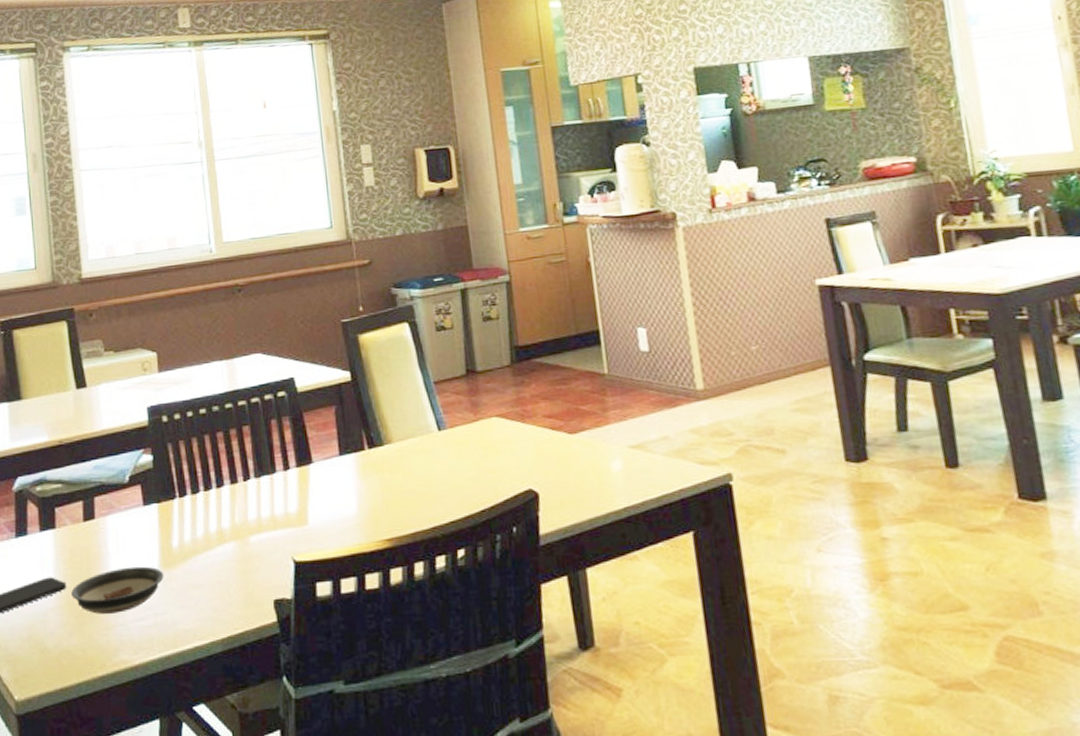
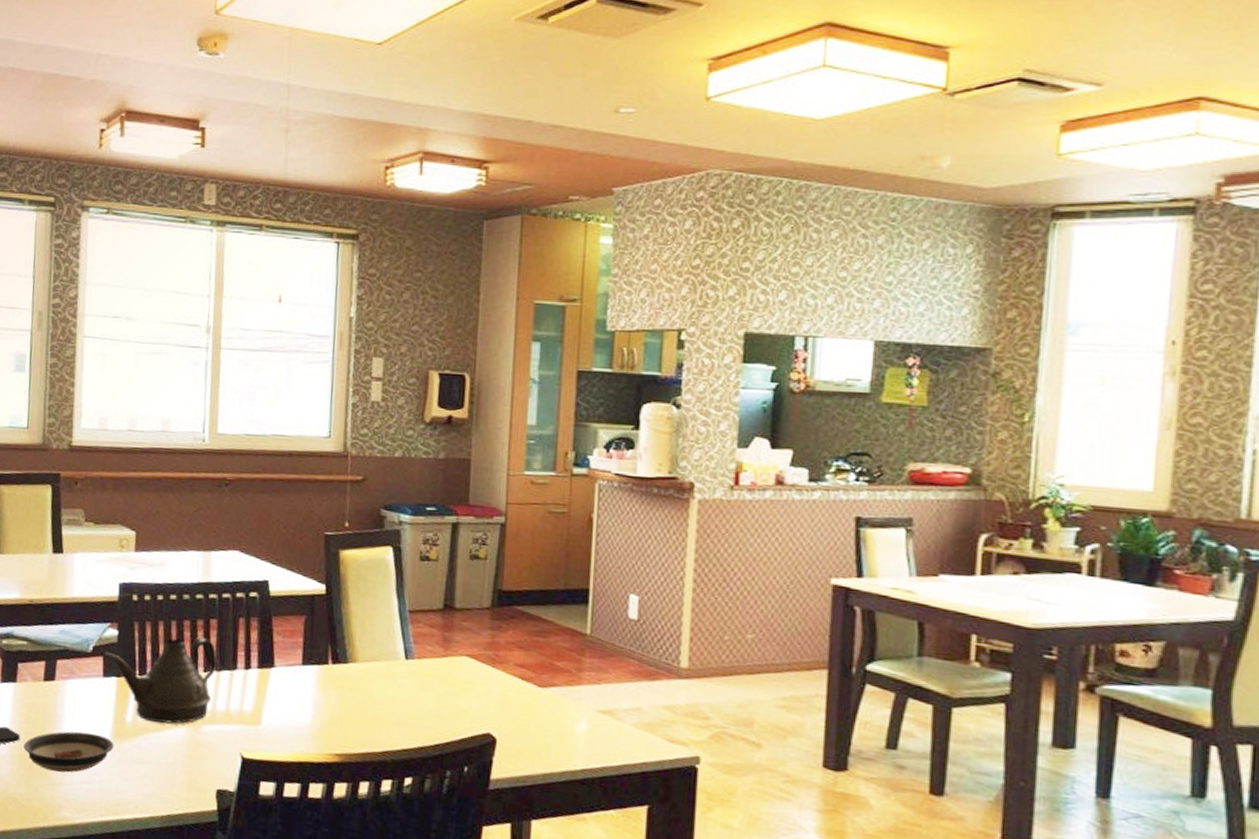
teapot: none [140,446,256,542] -> present [103,636,217,724]

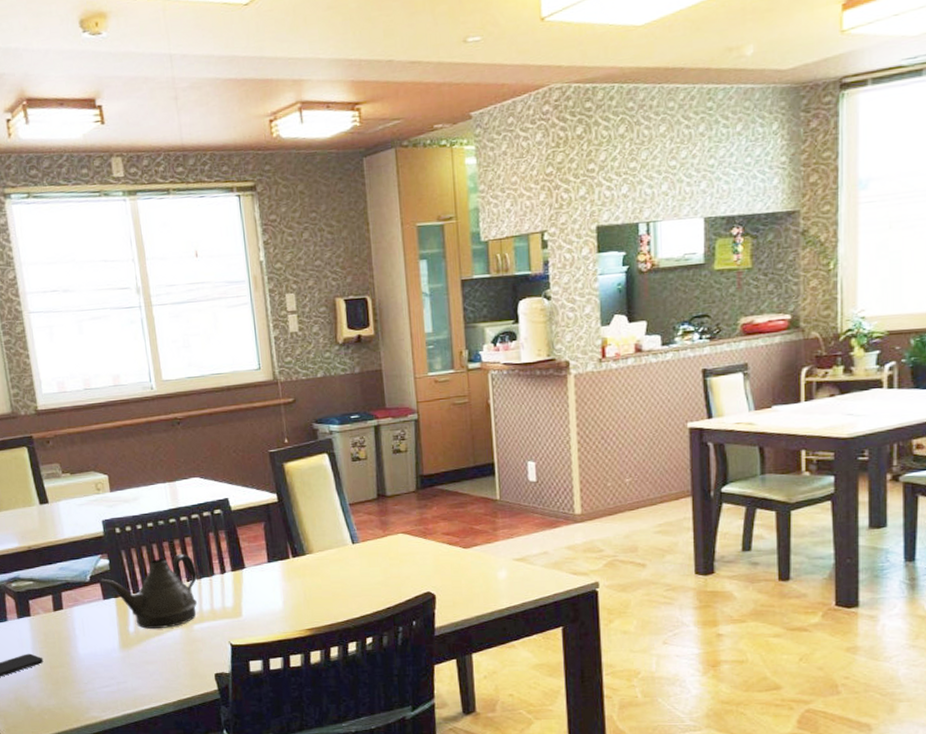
saucer: present [23,731,114,773] -> none [47,646,124,682]

